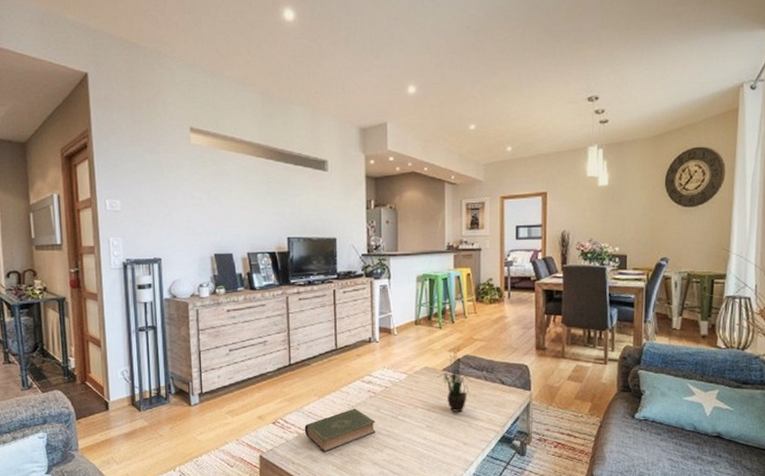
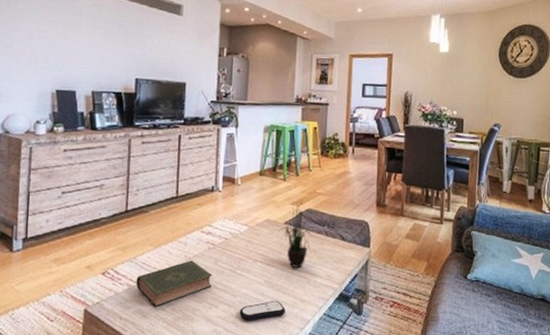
remote control: none [404,443,448,463] -> present [239,300,285,321]

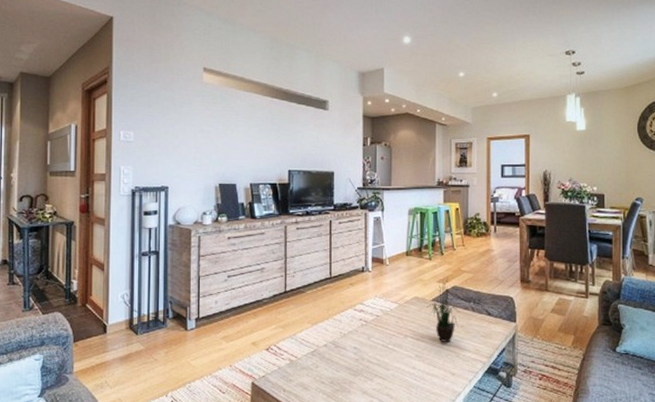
book: present [136,260,212,307] -> none [296,336,366,380]
remote control: present [239,300,285,321] -> none [393,373,437,393]

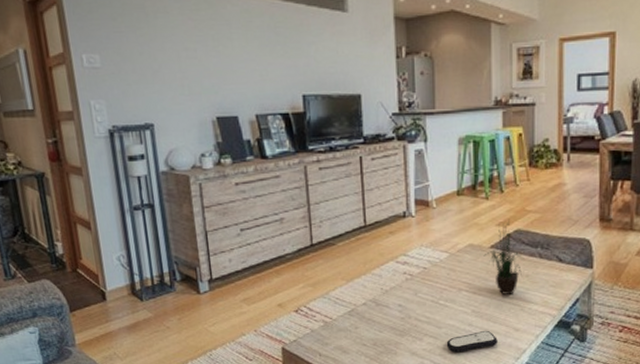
remote control: none [393,373,437,393] -> present [446,330,498,353]

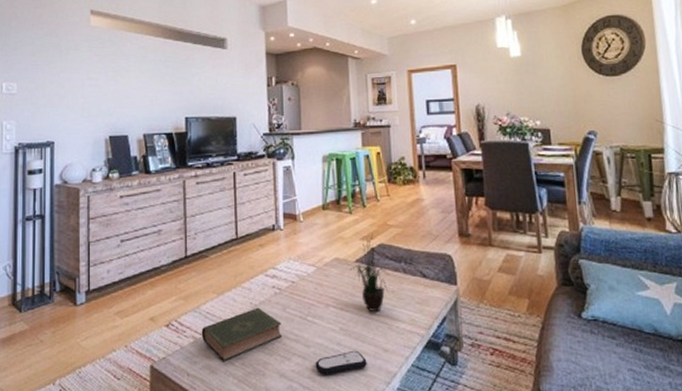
book: none [331,293,414,342] -> present [201,307,282,361]

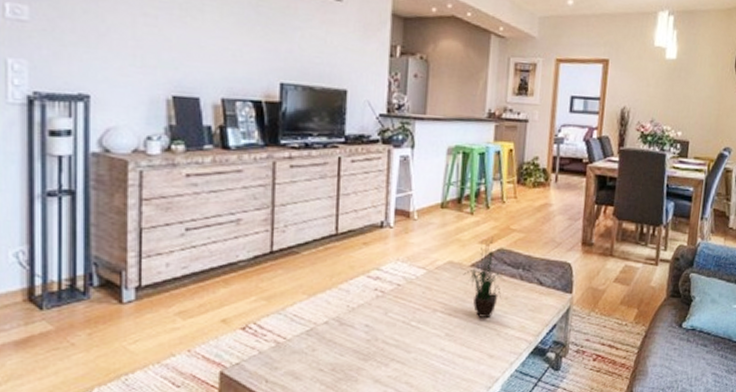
book: present [201,307,282,361] -> none [285,311,382,367]
remote control: present [315,350,367,375] -> none [414,356,470,381]

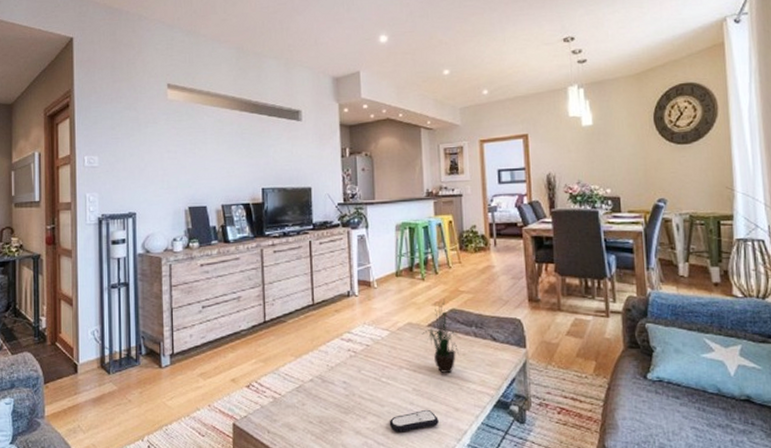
remote control: none [414,356,470,381] -> present [389,409,439,433]

